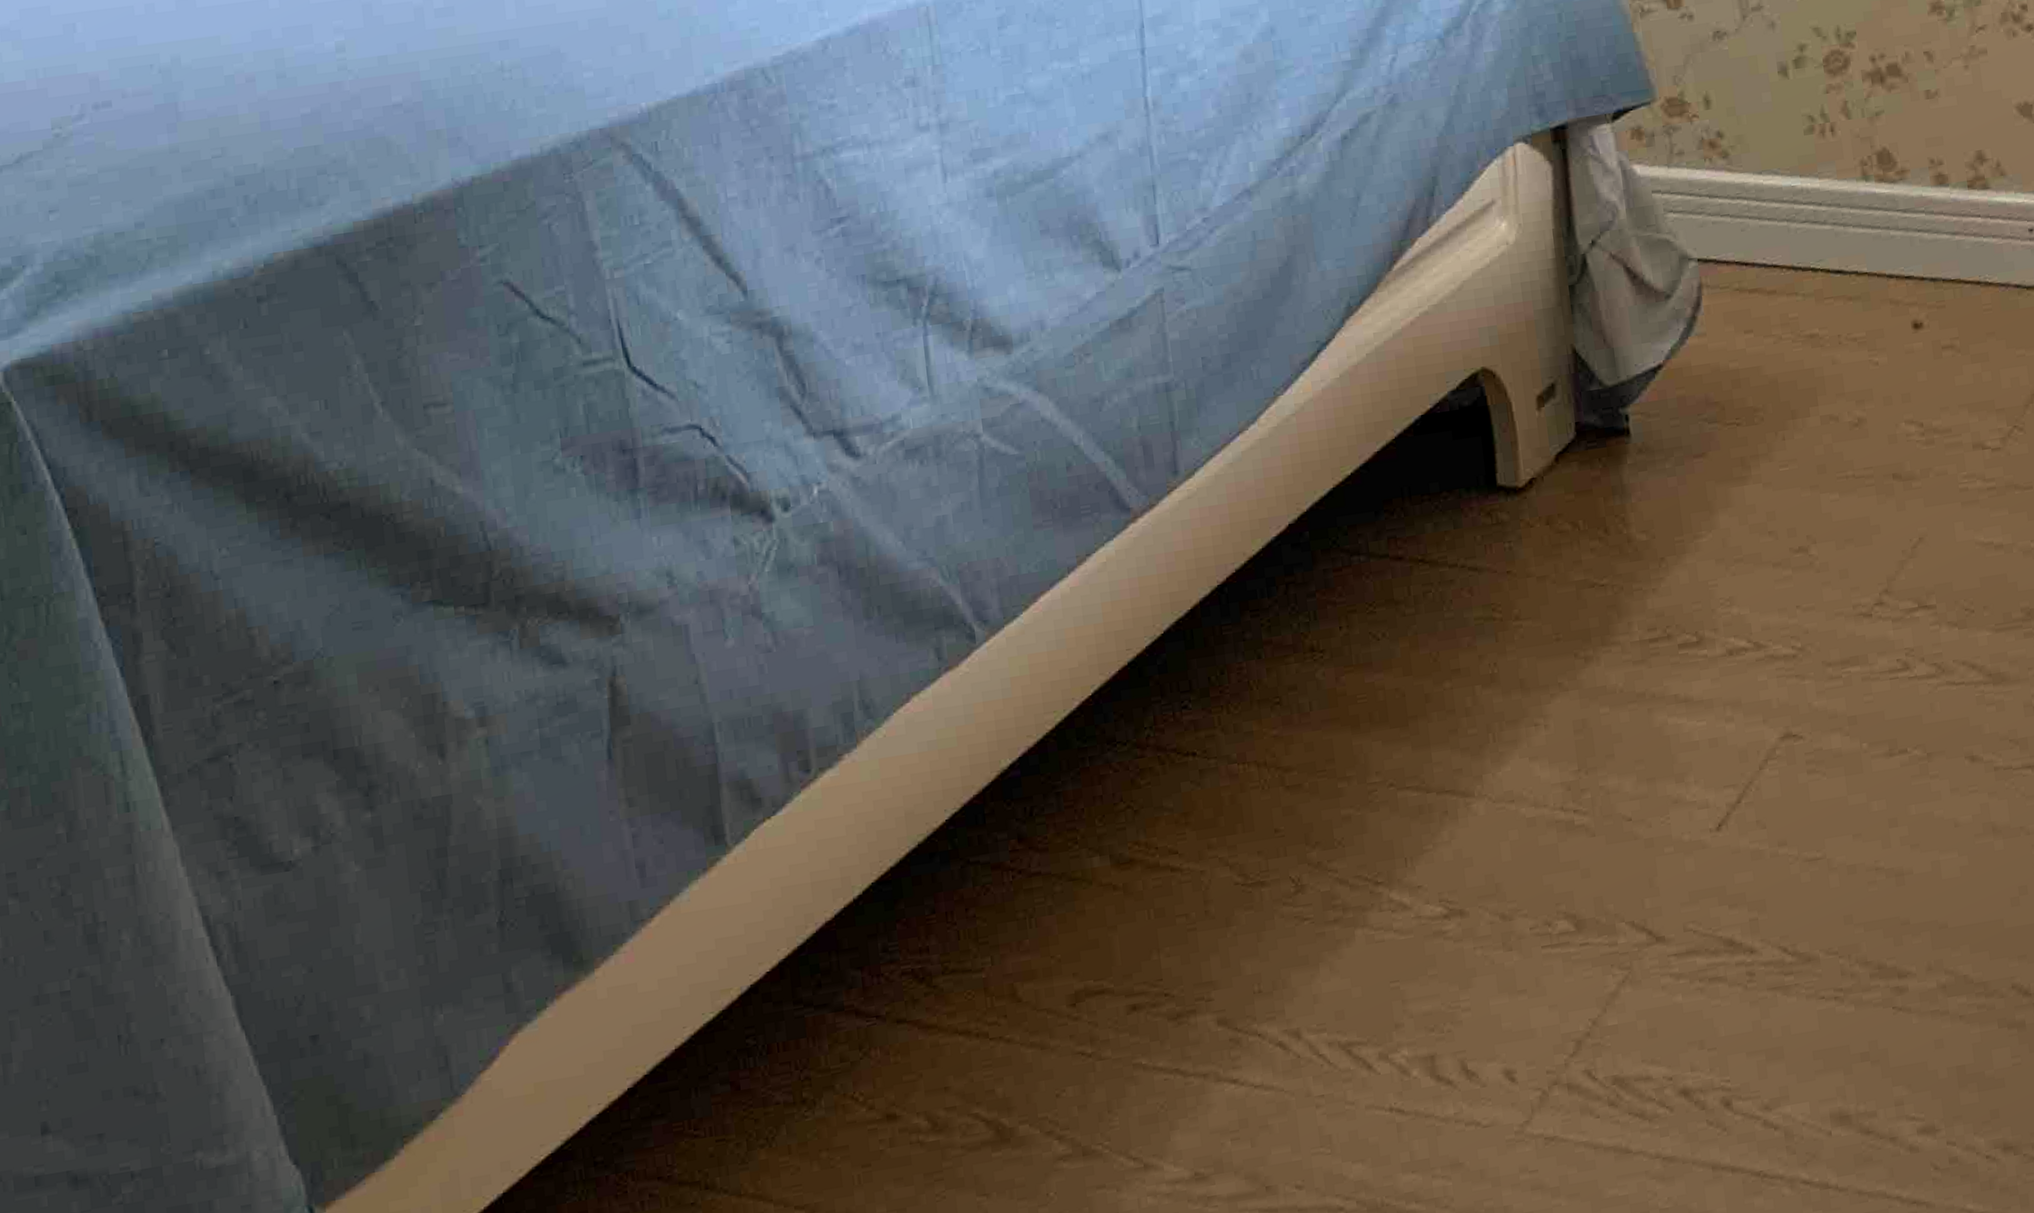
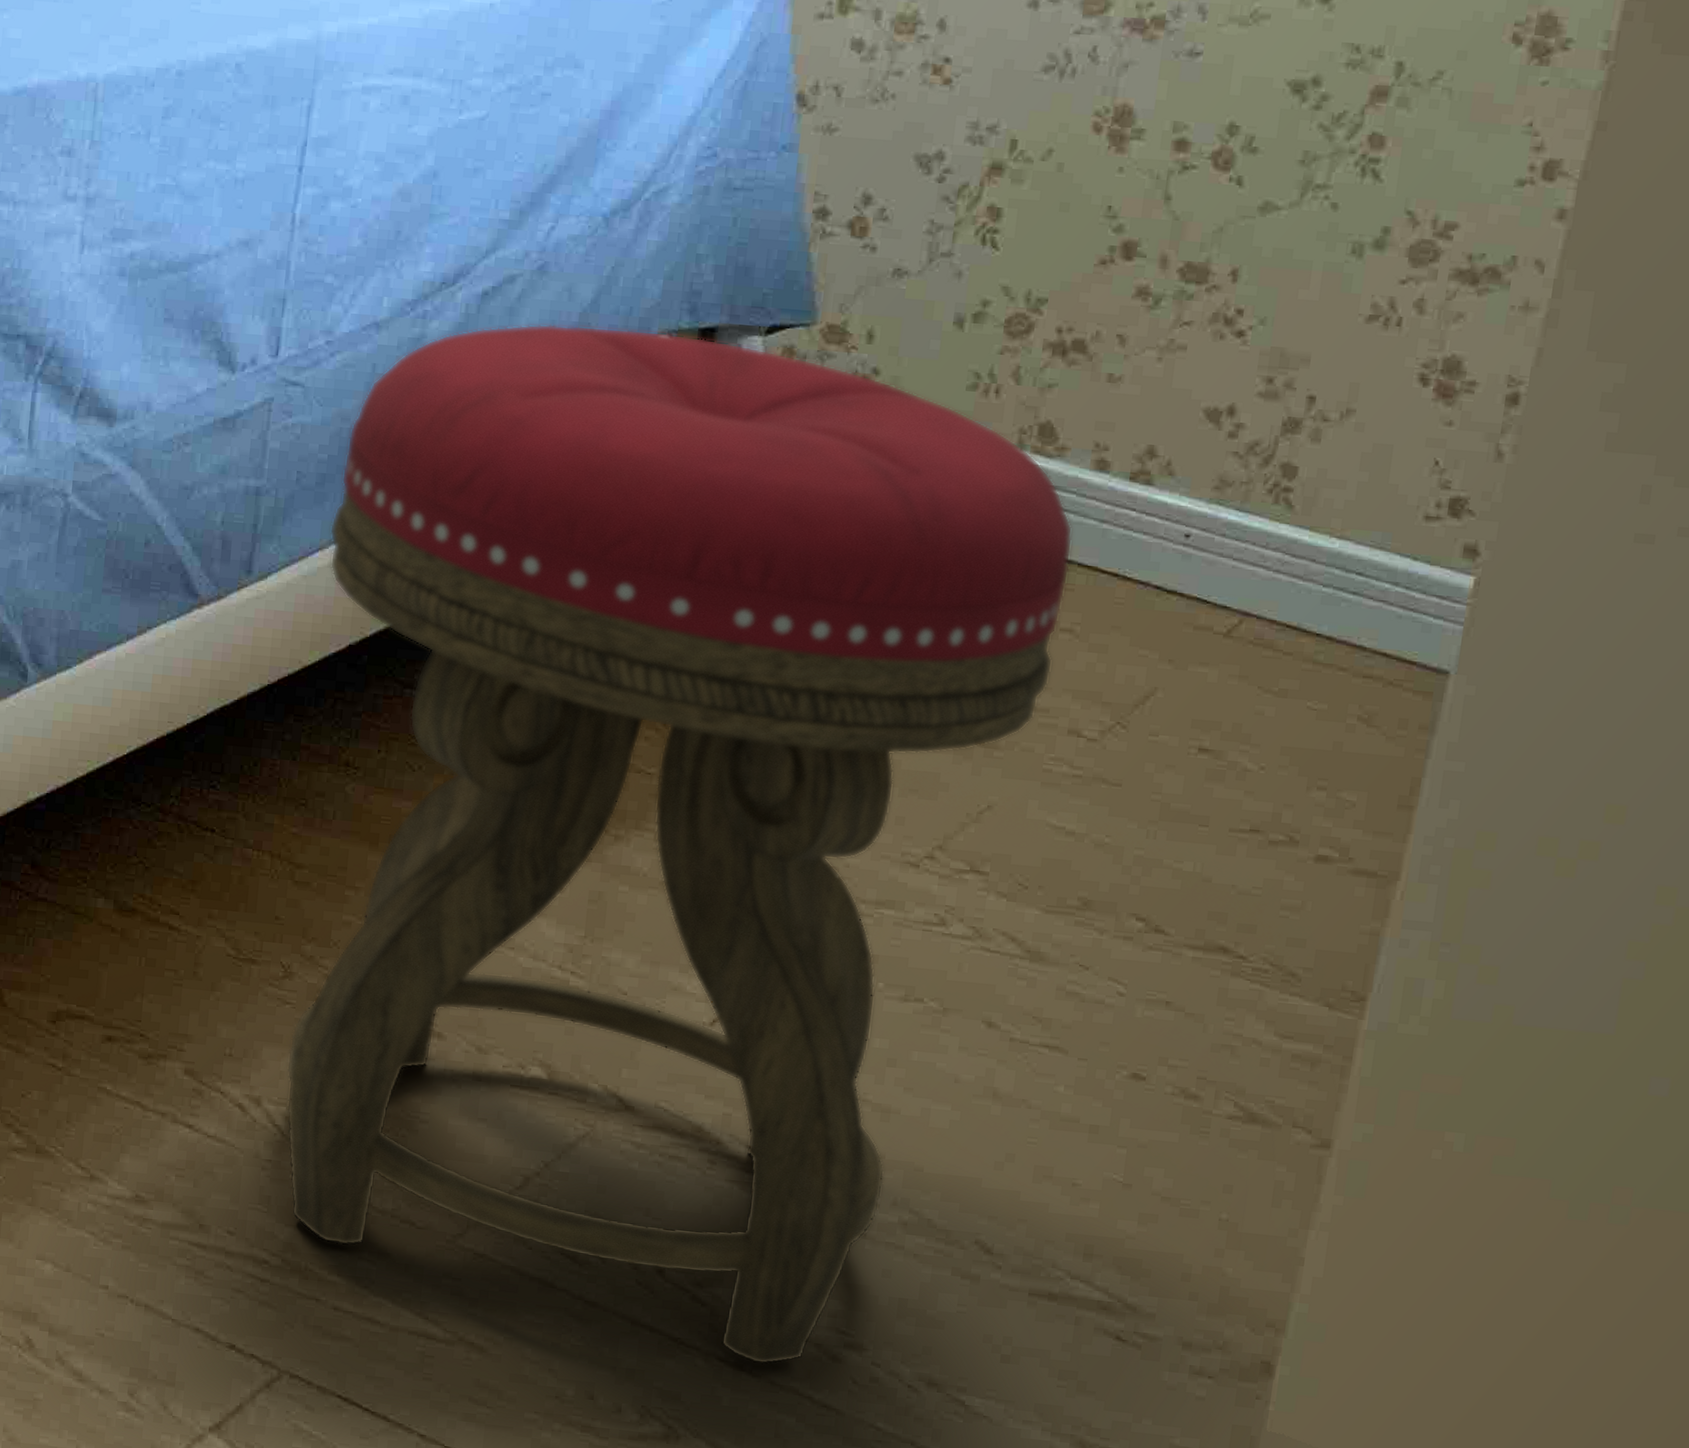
stool: none [1243,135,1945,1177] -> present [286,323,1073,1365]

